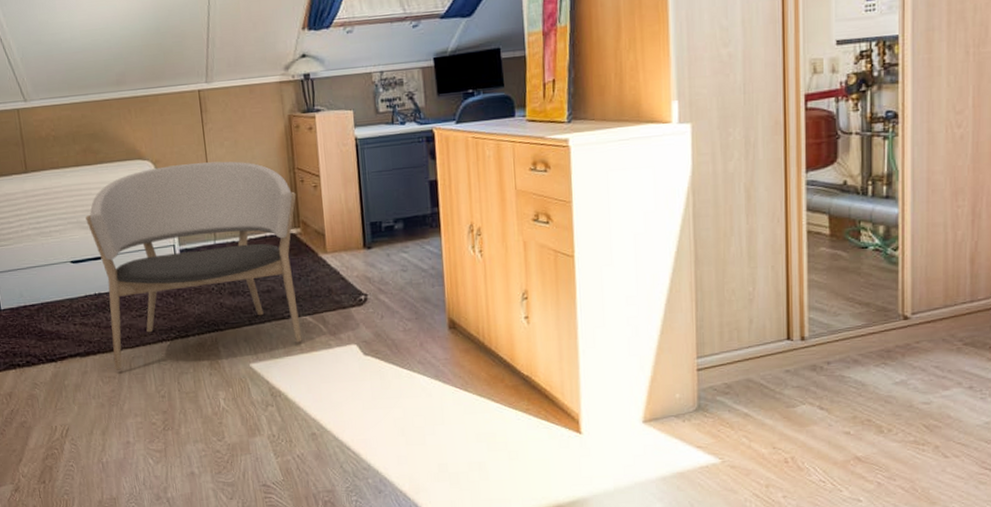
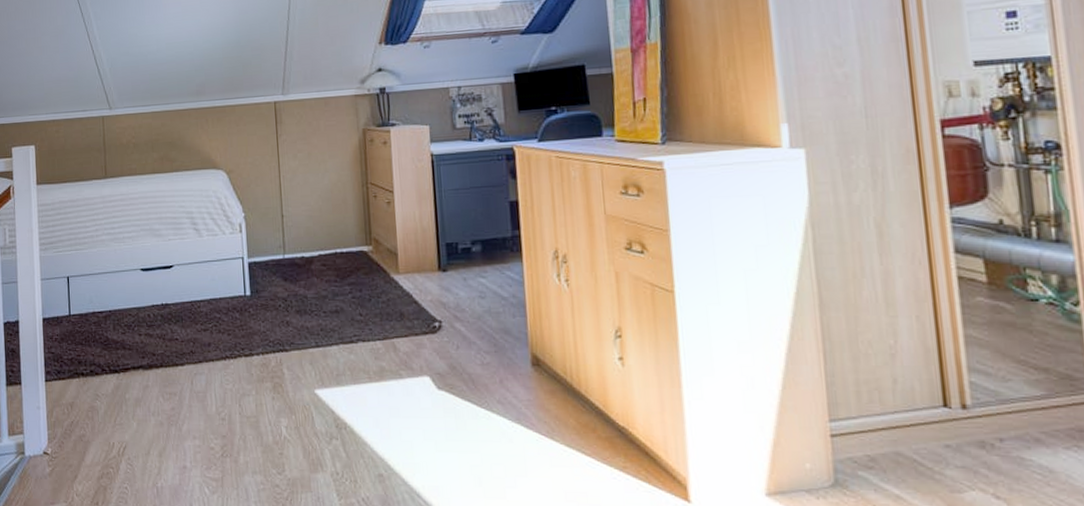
armchair: present [86,161,302,370] -> none [158,173,371,387]

